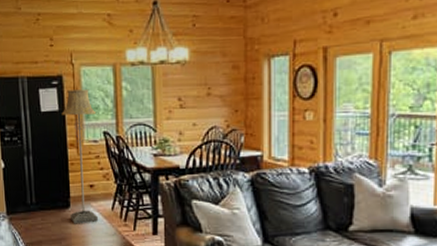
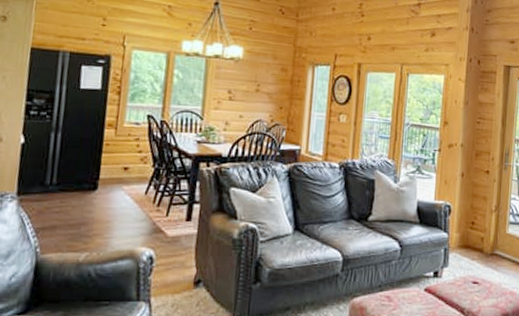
floor lamp: present [61,89,99,224] -> none [95,70,143,208]

